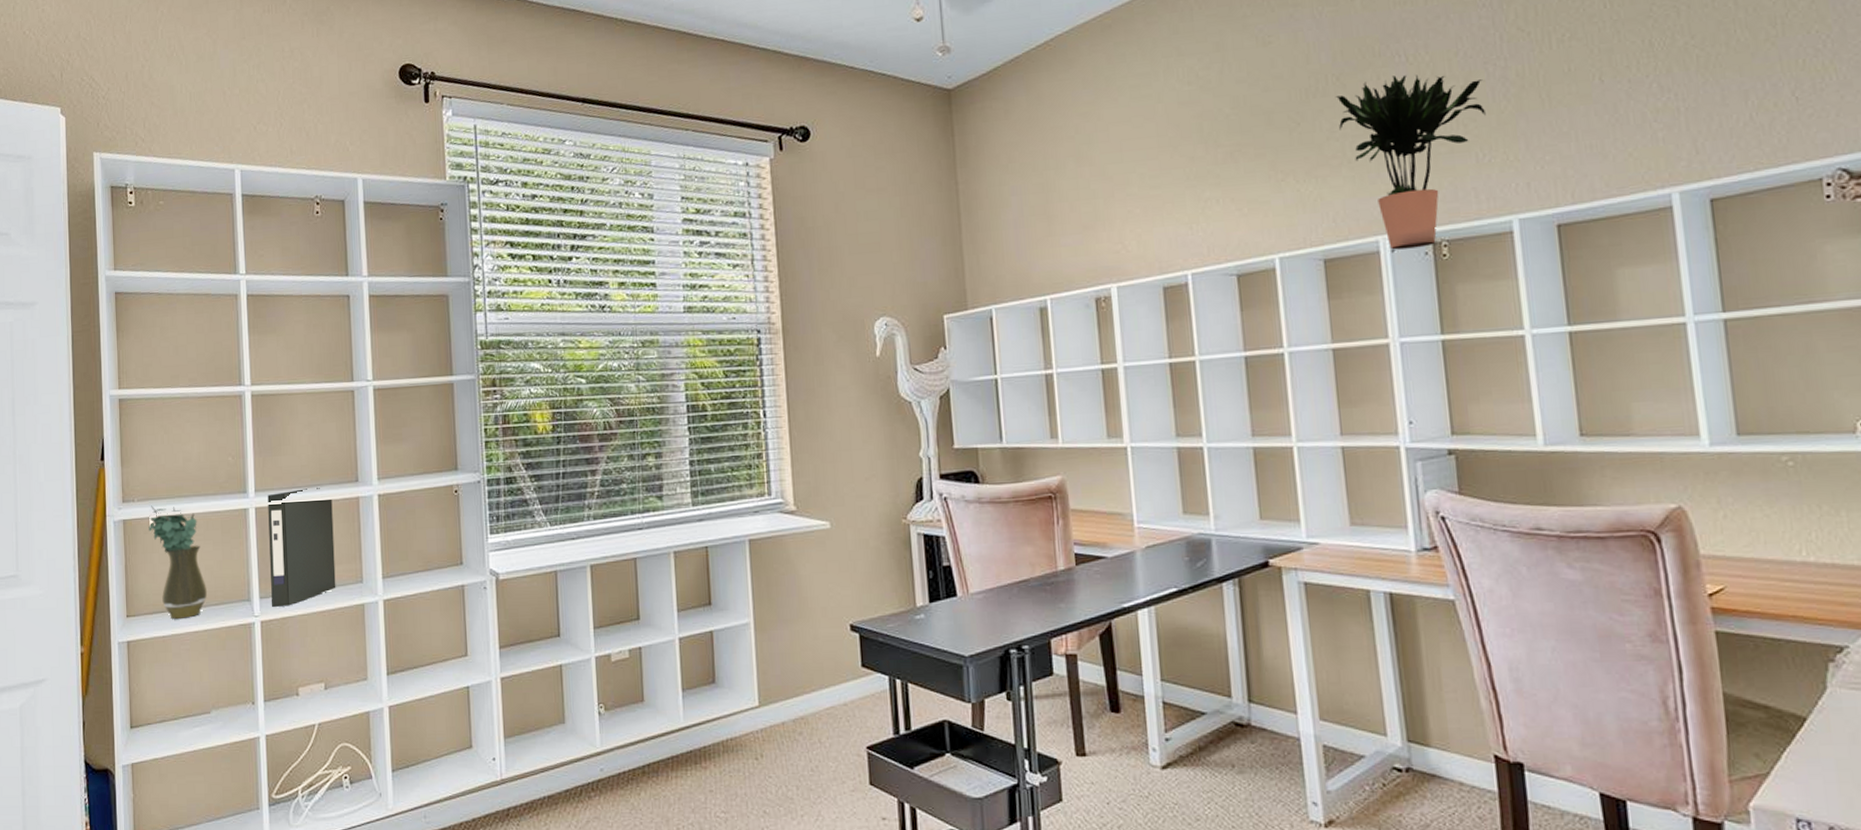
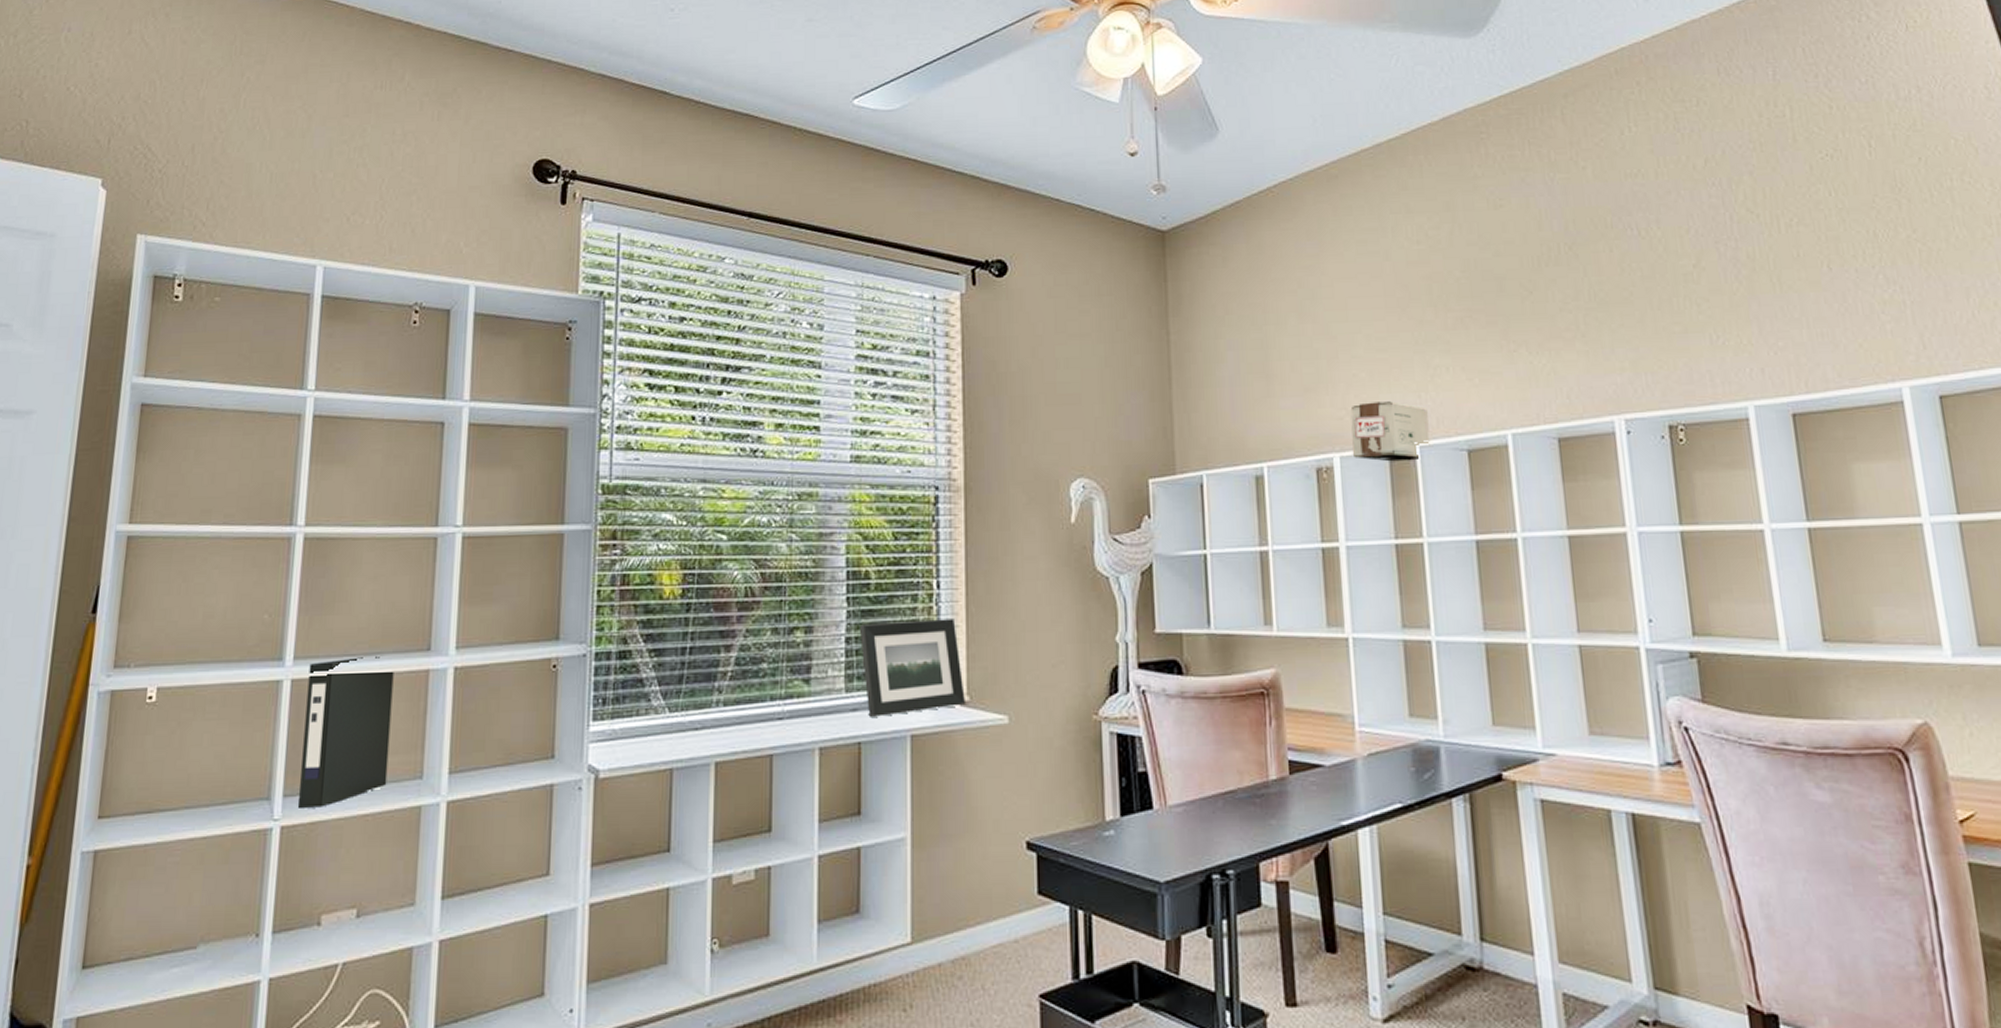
vase: present [149,505,208,619] -> none [144,673,214,821]
picture frame: none [700,442,793,526] -> present [859,619,965,717]
box: none [1126,234,1202,289] -> present [1350,401,1430,462]
potted plant: present [1335,74,1486,250] -> none [1567,248,1718,432]

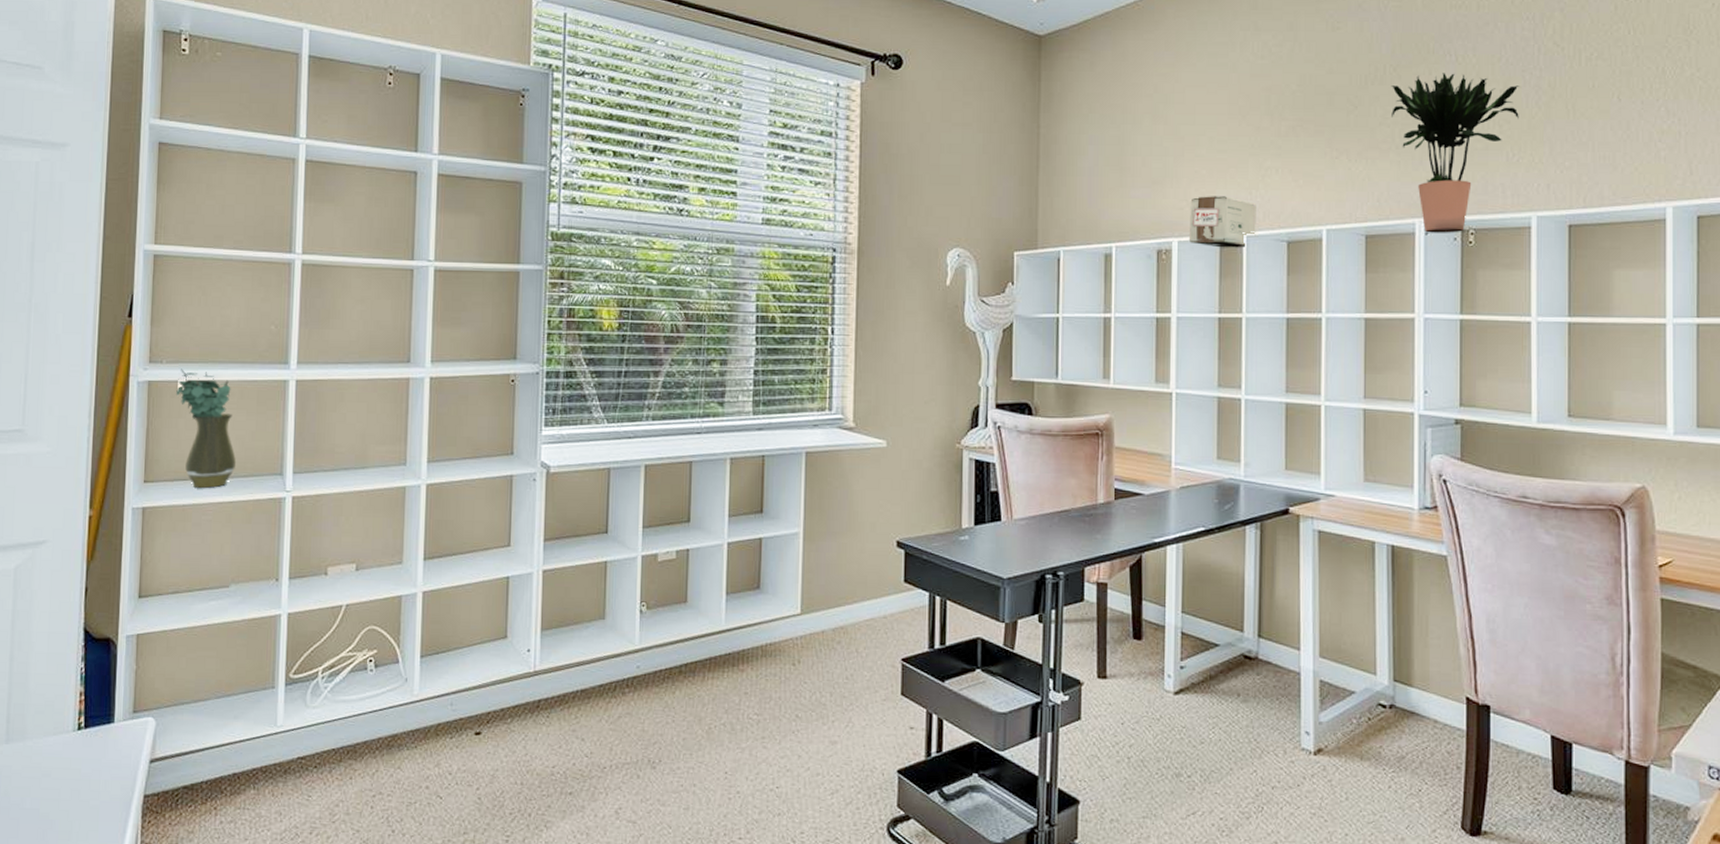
vase: none [144,673,214,821] -> present [176,369,237,488]
binder: present [298,655,394,808] -> none [306,364,380,483]
picture frame: present [859,619,965,717] -> none [765,359,851,436]
potted plant: none [1567,248,1718,432] -> present [1390,73,1520,233]

